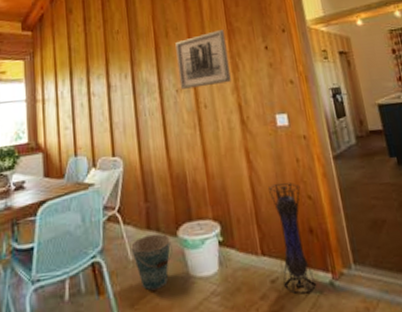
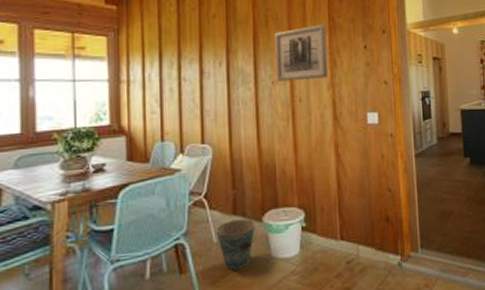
lantern: present [269,182,317,295] -> none [353,176,387,274]

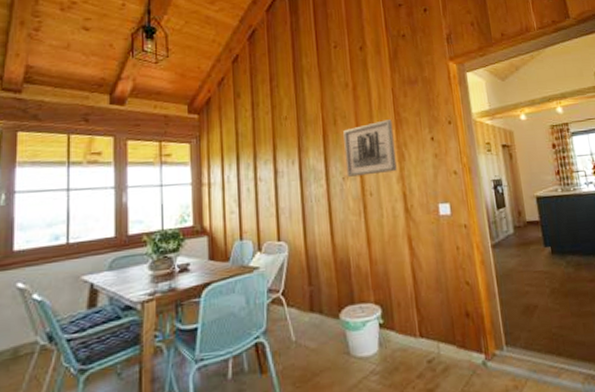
bucket: present [216,218,257,270] -> none [294,316,335,370]

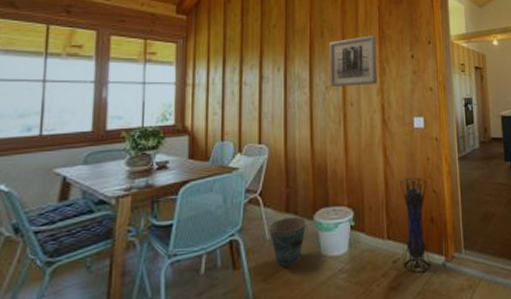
bucket: none [294,316,335,370] -> present [269,216,308,267]
lantern: none [429,269,471,374] -> present [400,177,432,273]

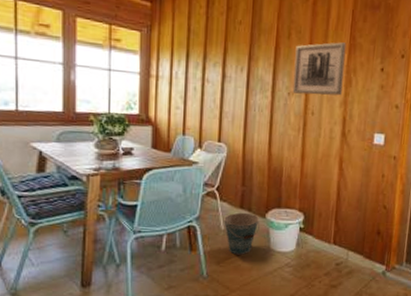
lantern: present [400,177,432,273] -> none [345,191,379,277]

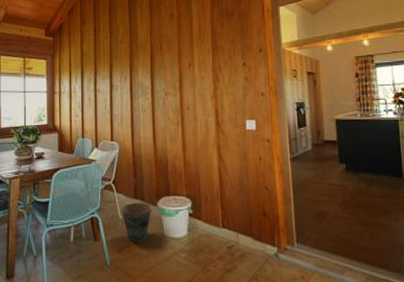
wall art: present [292,42,347,96] -> none [167,46,211,93]

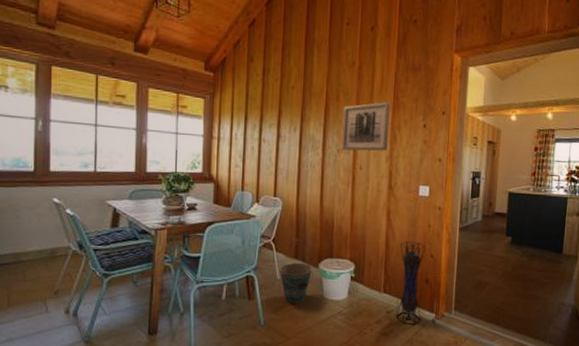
wall art: none [167,46,211,93] -> present [341,102,391,151]
lantern: none [233,174,264,260] -> present [395,241,426,325]

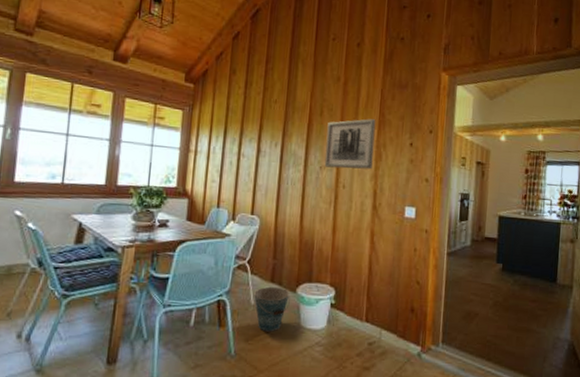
lantern: present [395,241,426,325] -> none [378,265,412,359]

